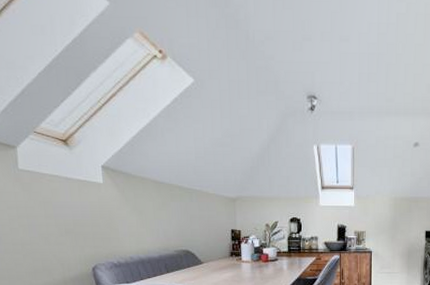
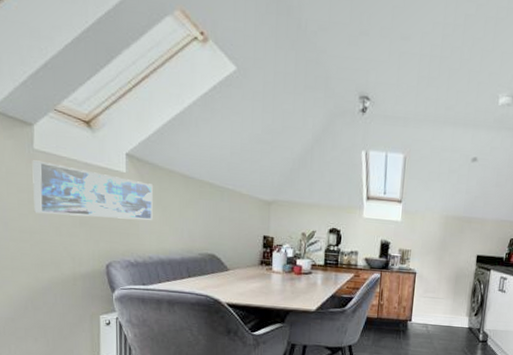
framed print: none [18,179,131,227] -> present [32,160,153,220]

